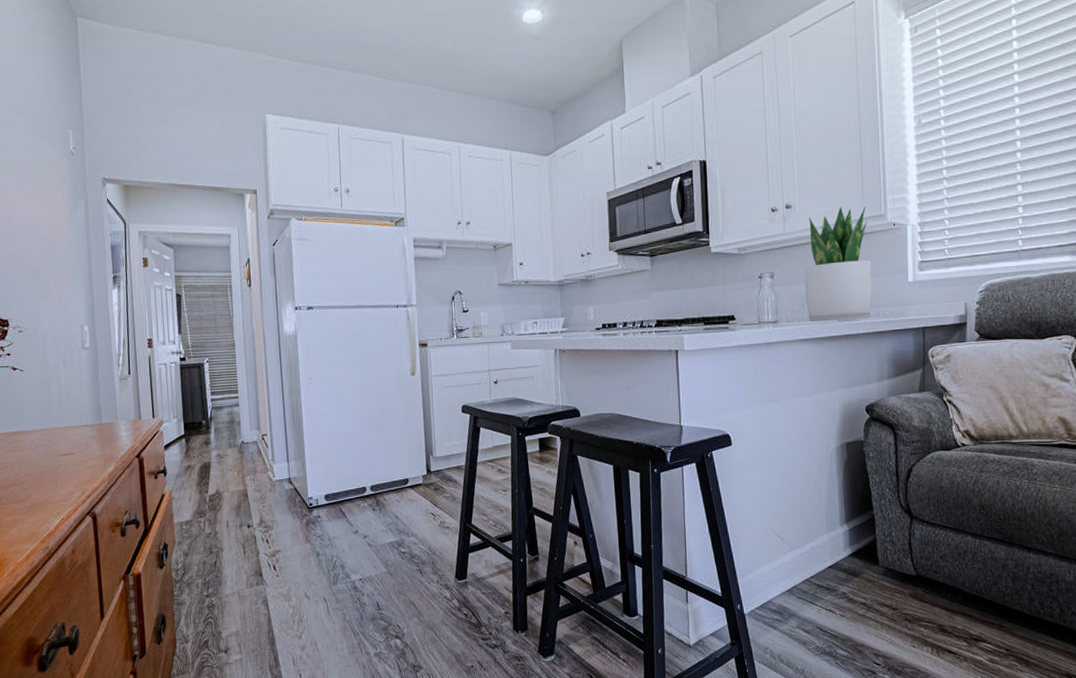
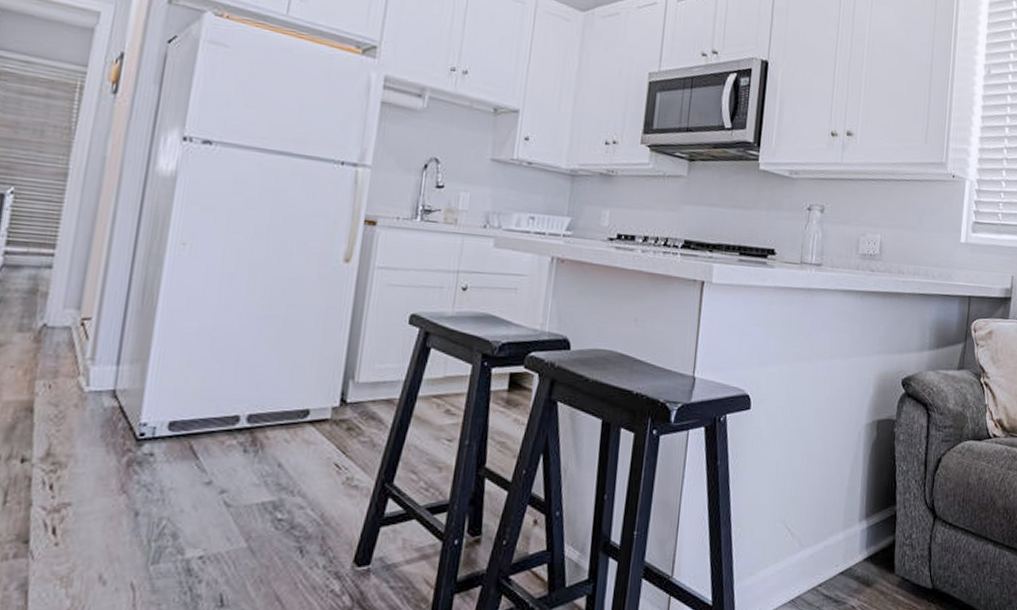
planter: present [804,206,873,322] -> none [854,145,928,278]

